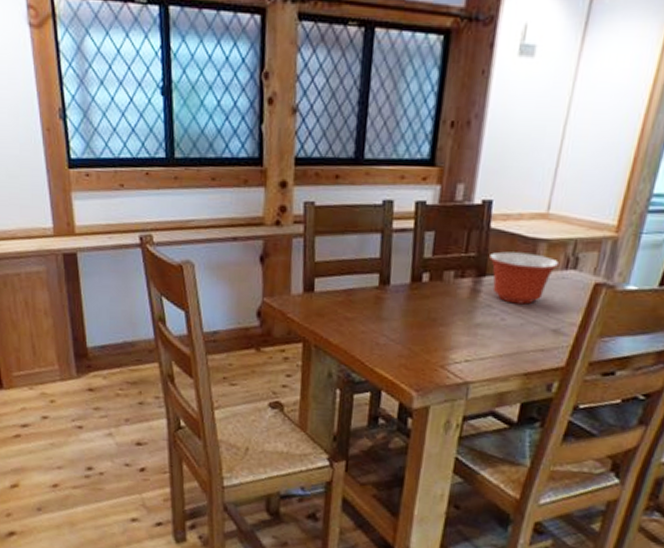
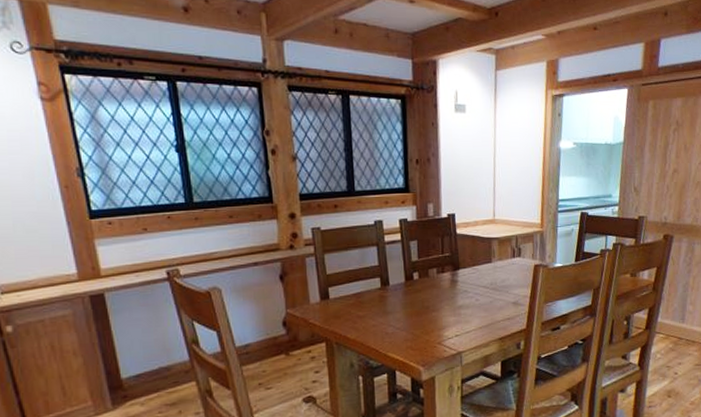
mixing bowl: present [489,251,560,305] -> none [460,249,509,287]

